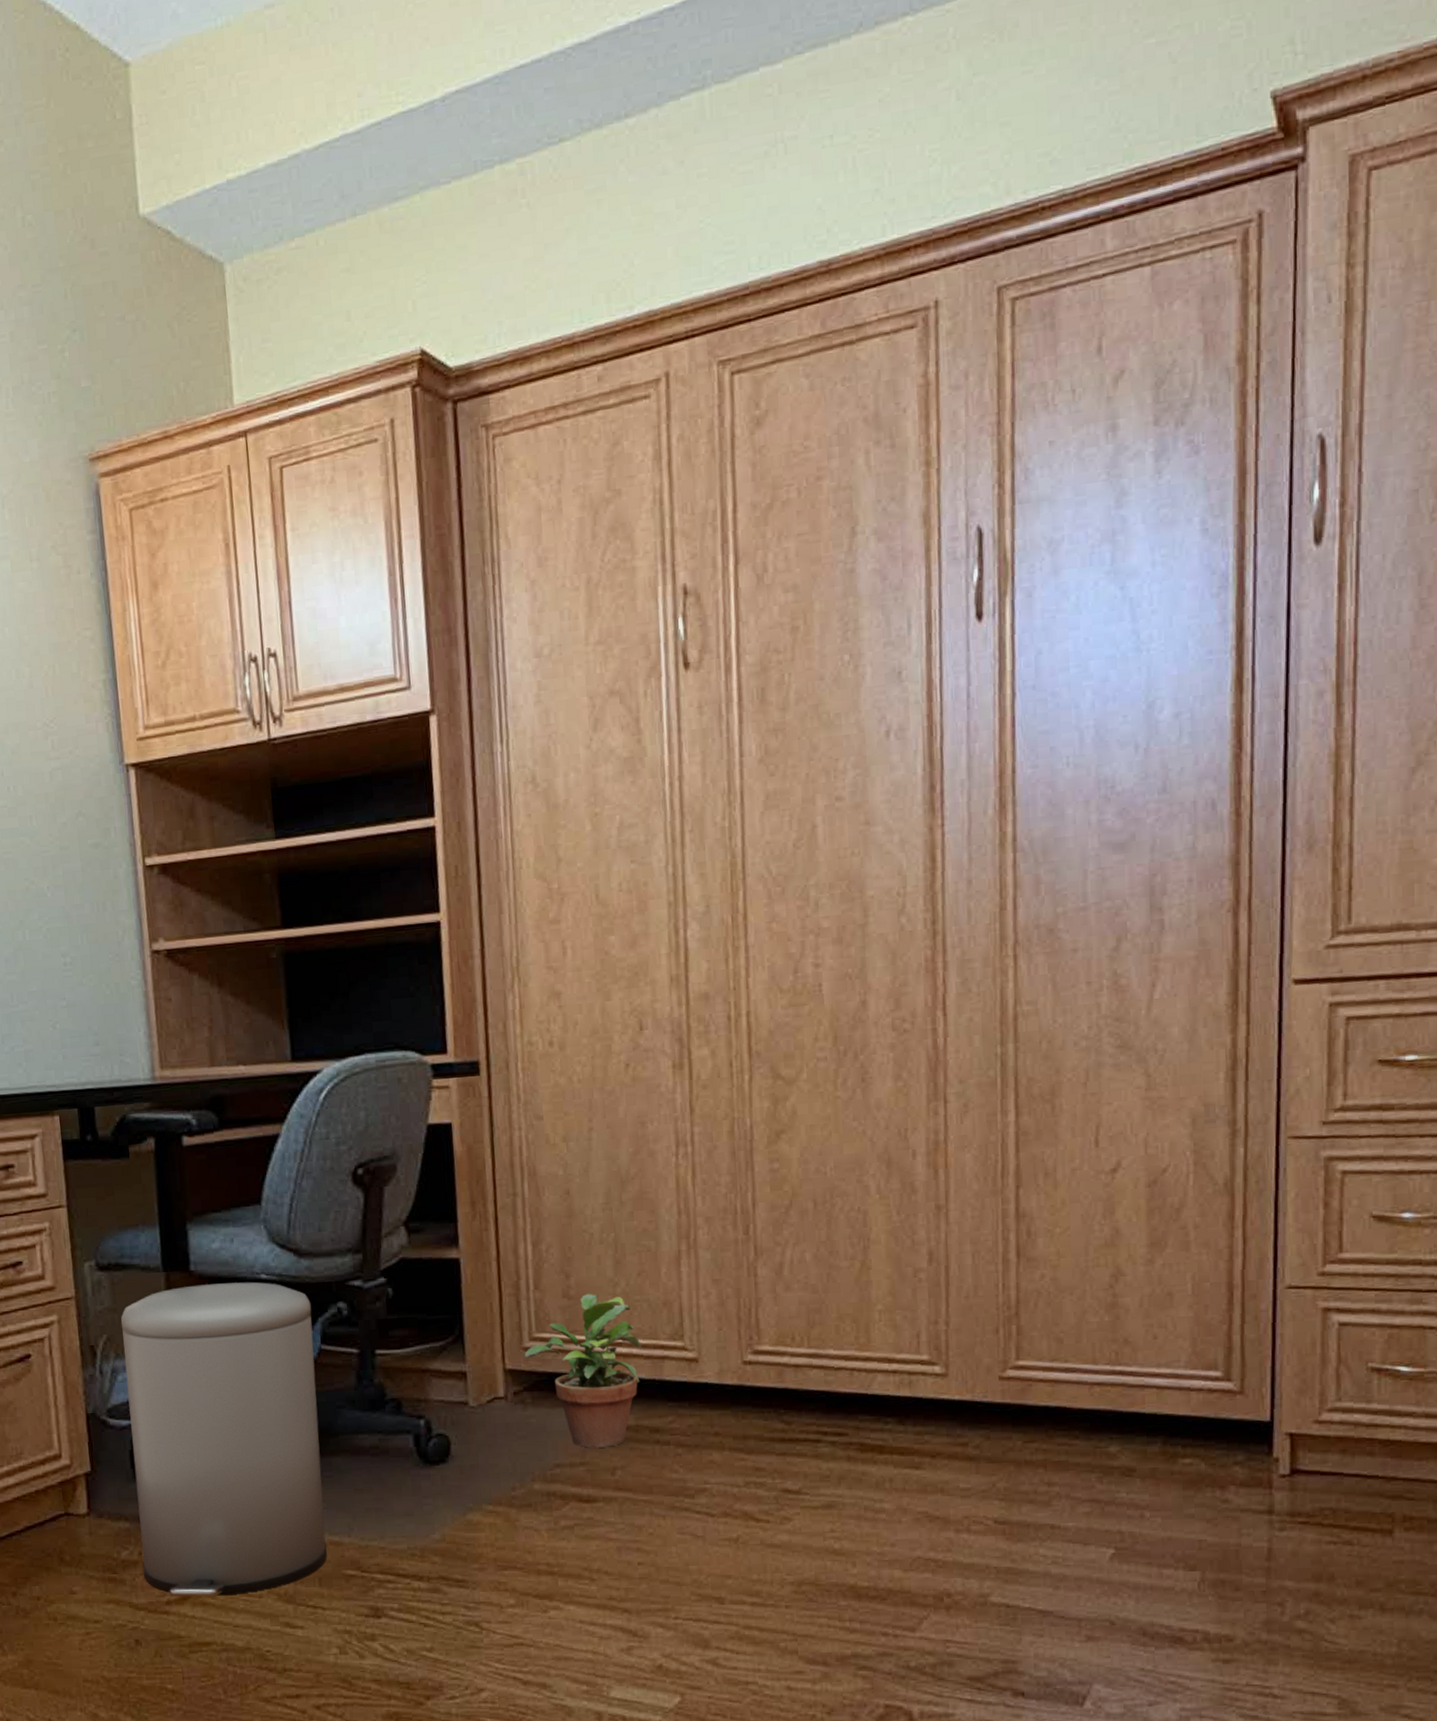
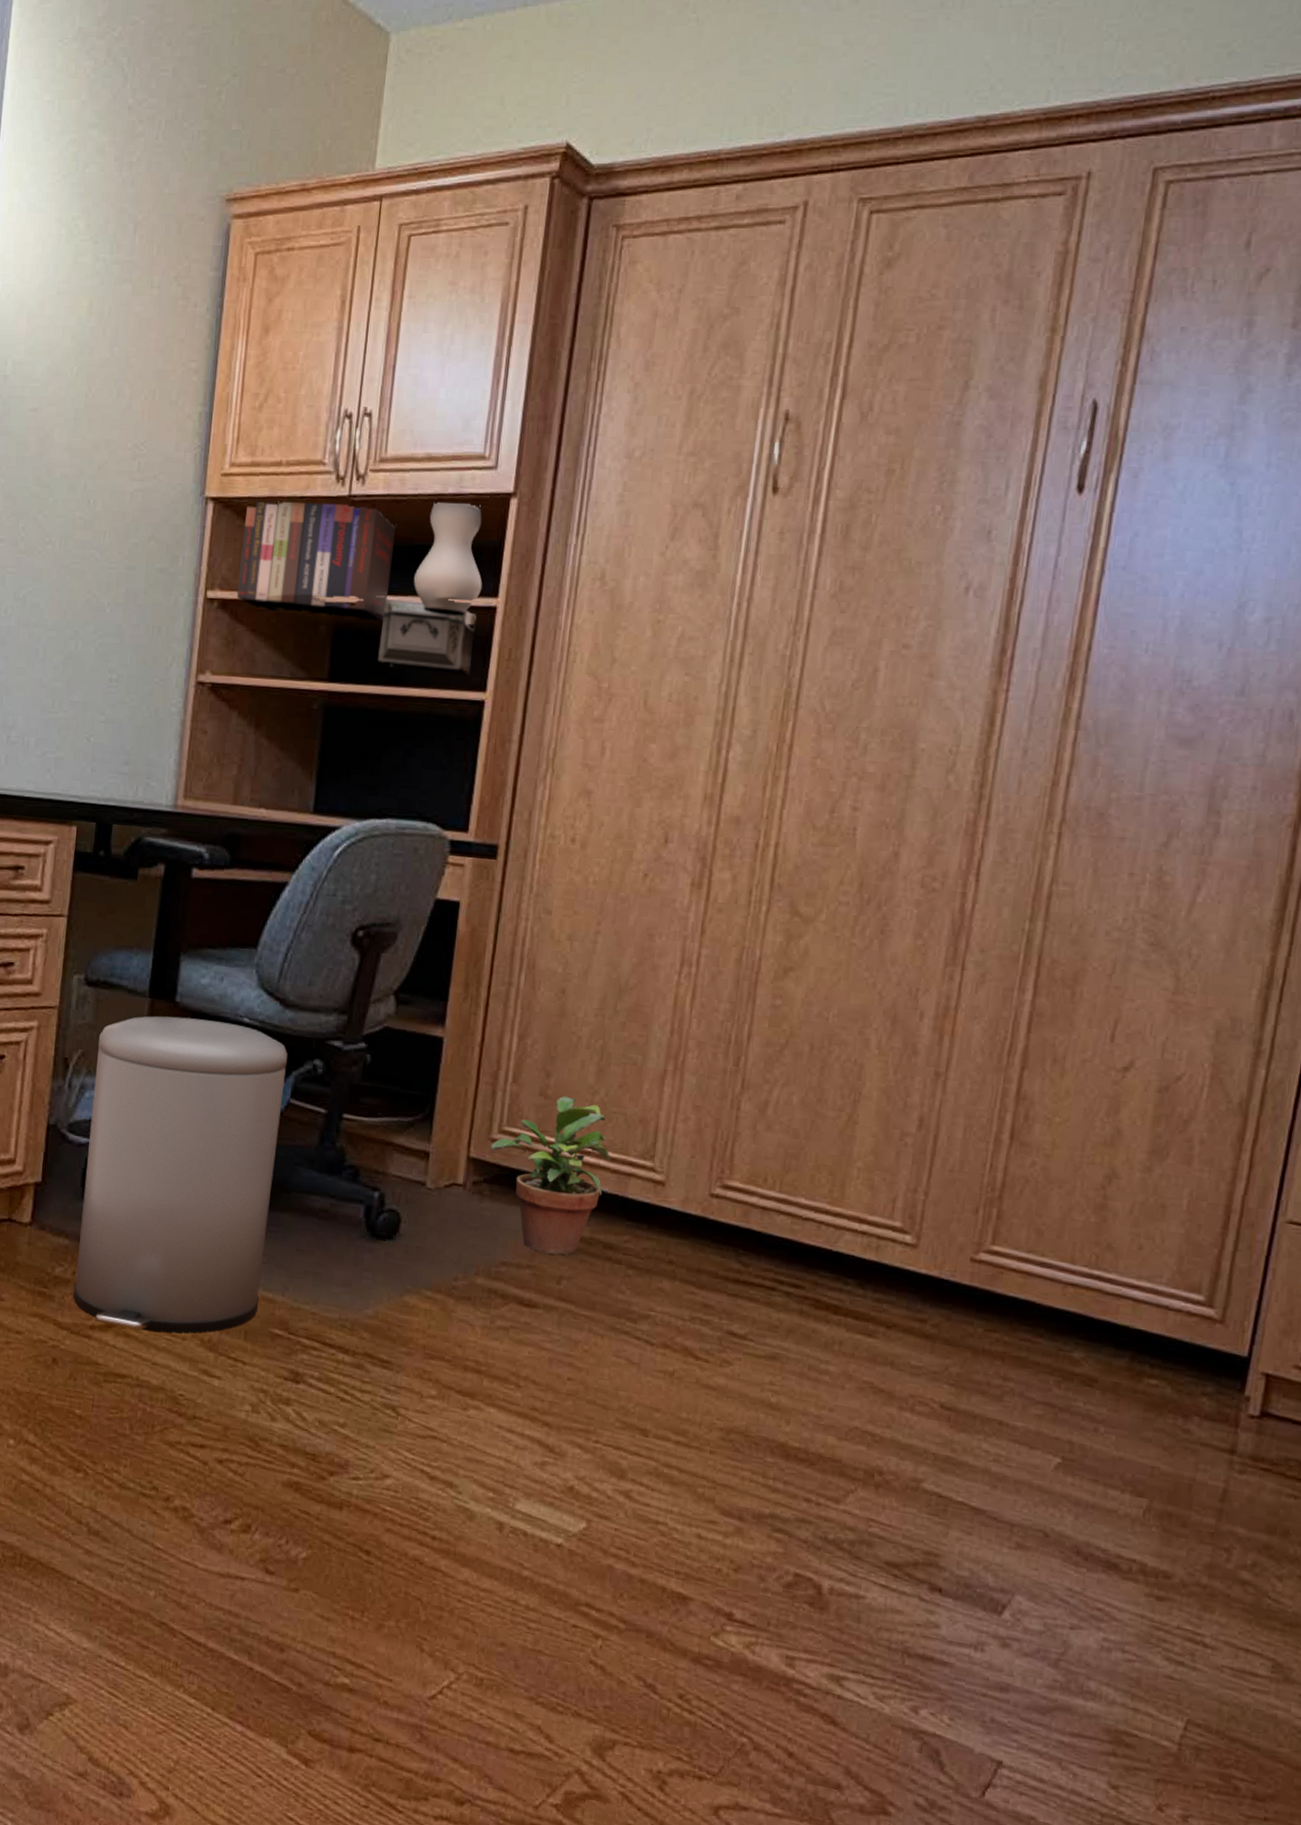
books: none [169,747,326,868] -> present [236,498,395,622]
decorative box: none [323,833,420,905] -> present [378,598,477,676]
vase: none [348,727,417,844] -> present [413,502,482,617]

